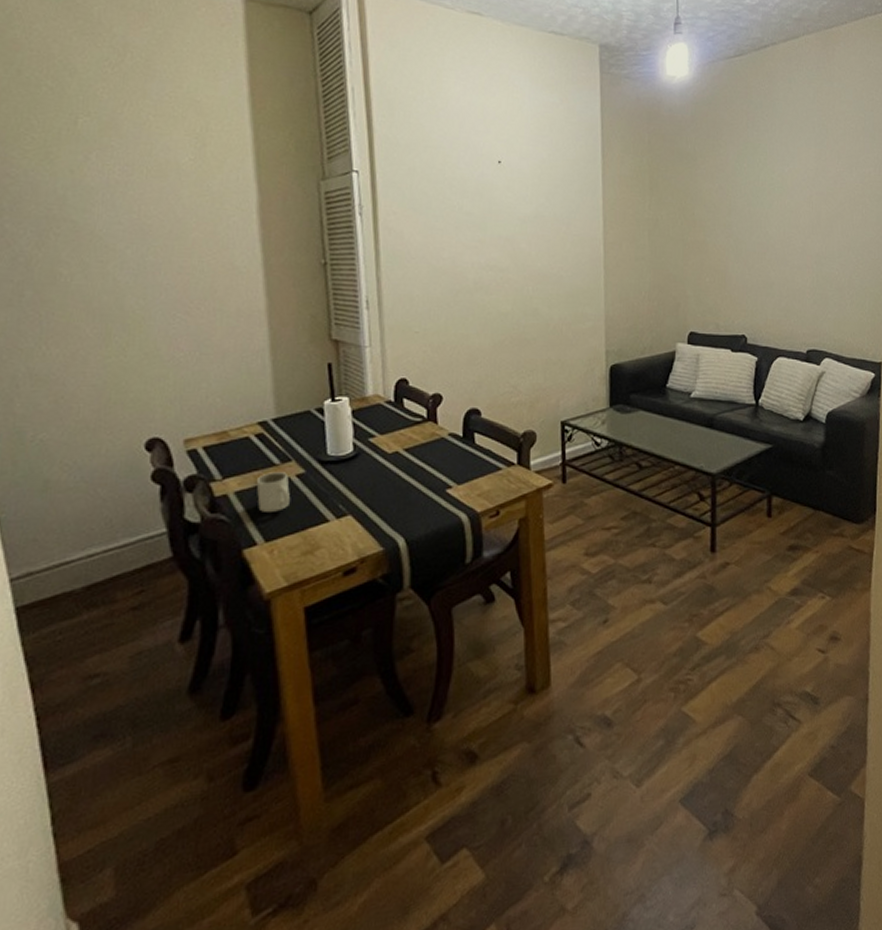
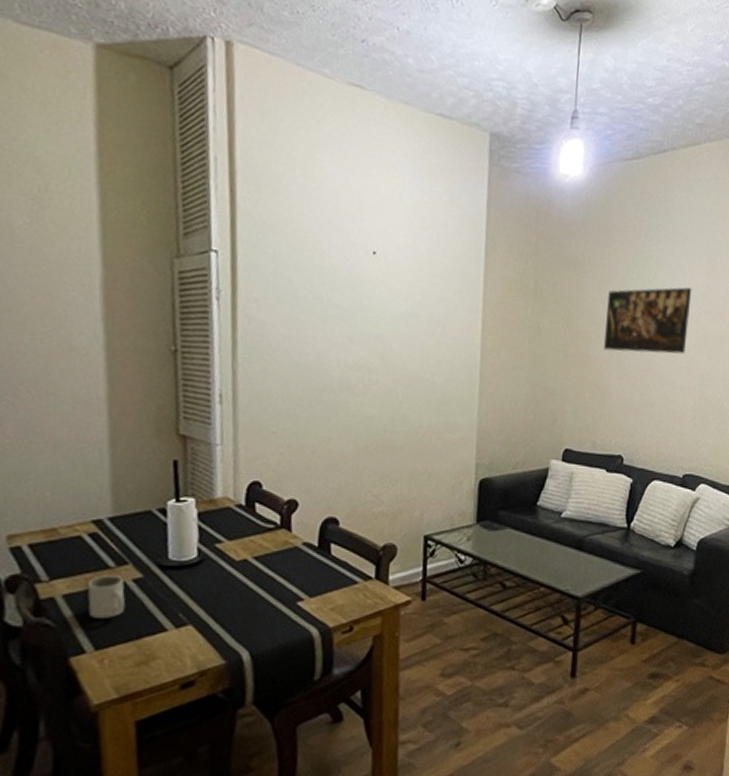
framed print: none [721,171,802,237] -> present [604,287,692,354]

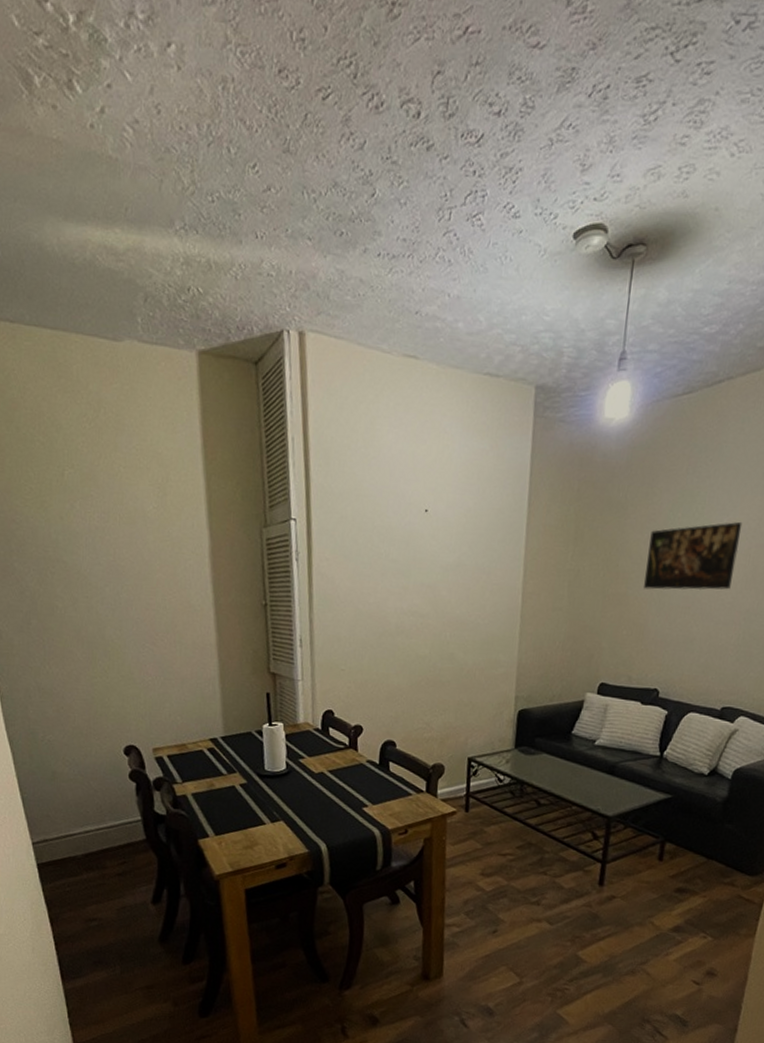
mug: present [87,575,125,618] -> none [208,780,235,812]

